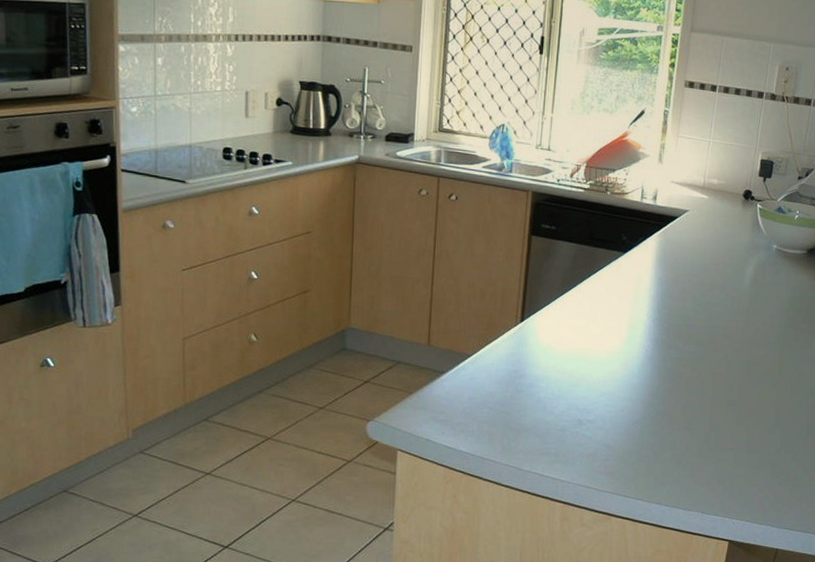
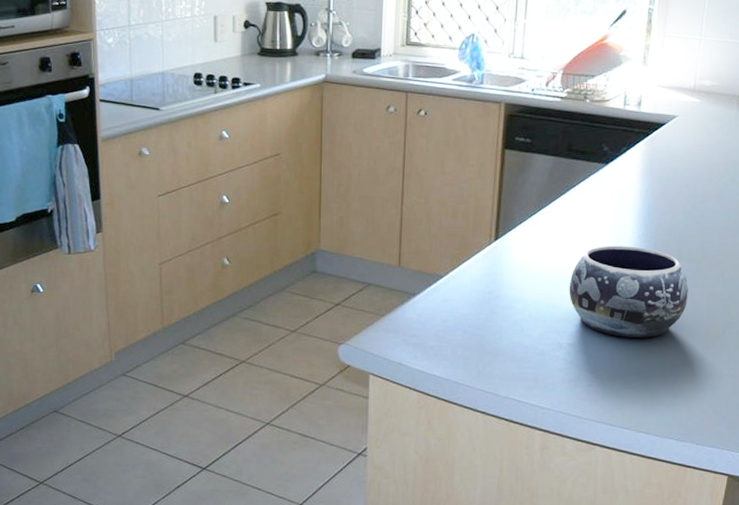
decorative bowl: none [589,328,696,415] -> present [569,245,688,338]

